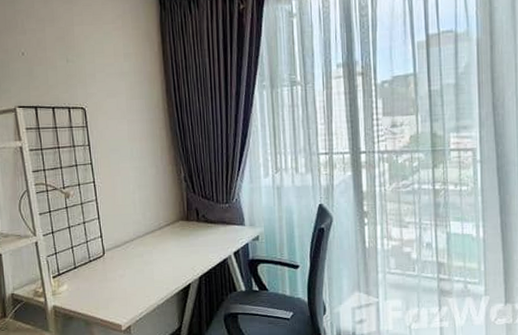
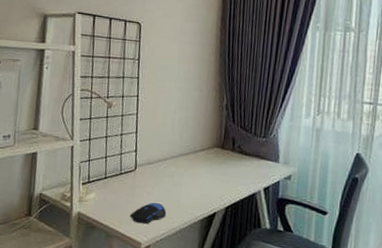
computer mouse: none [105,284,142,307] -> present [129,202,167,224]

